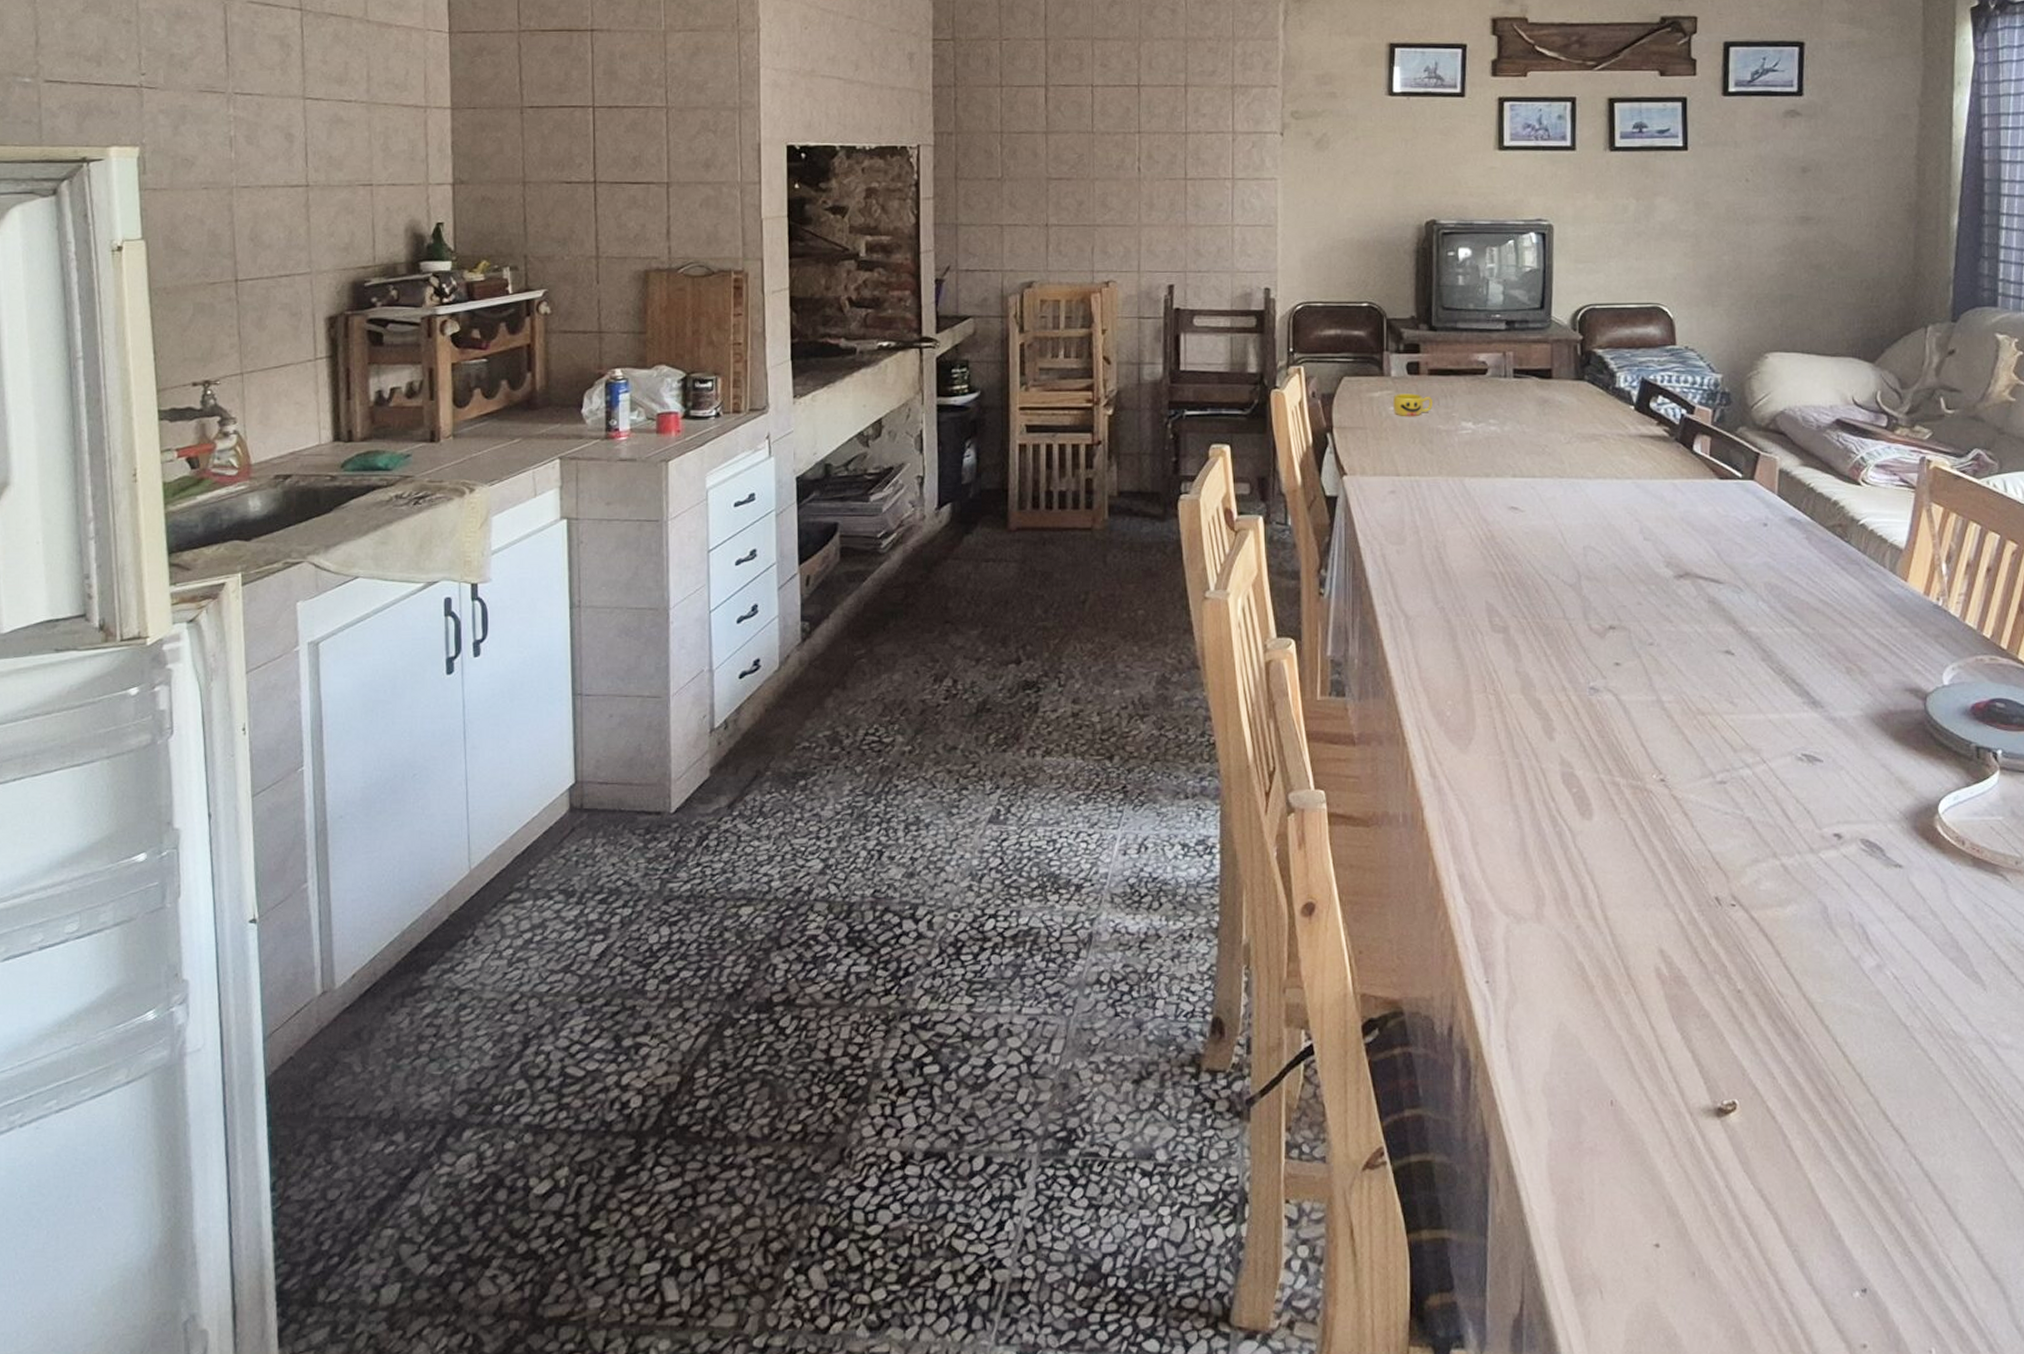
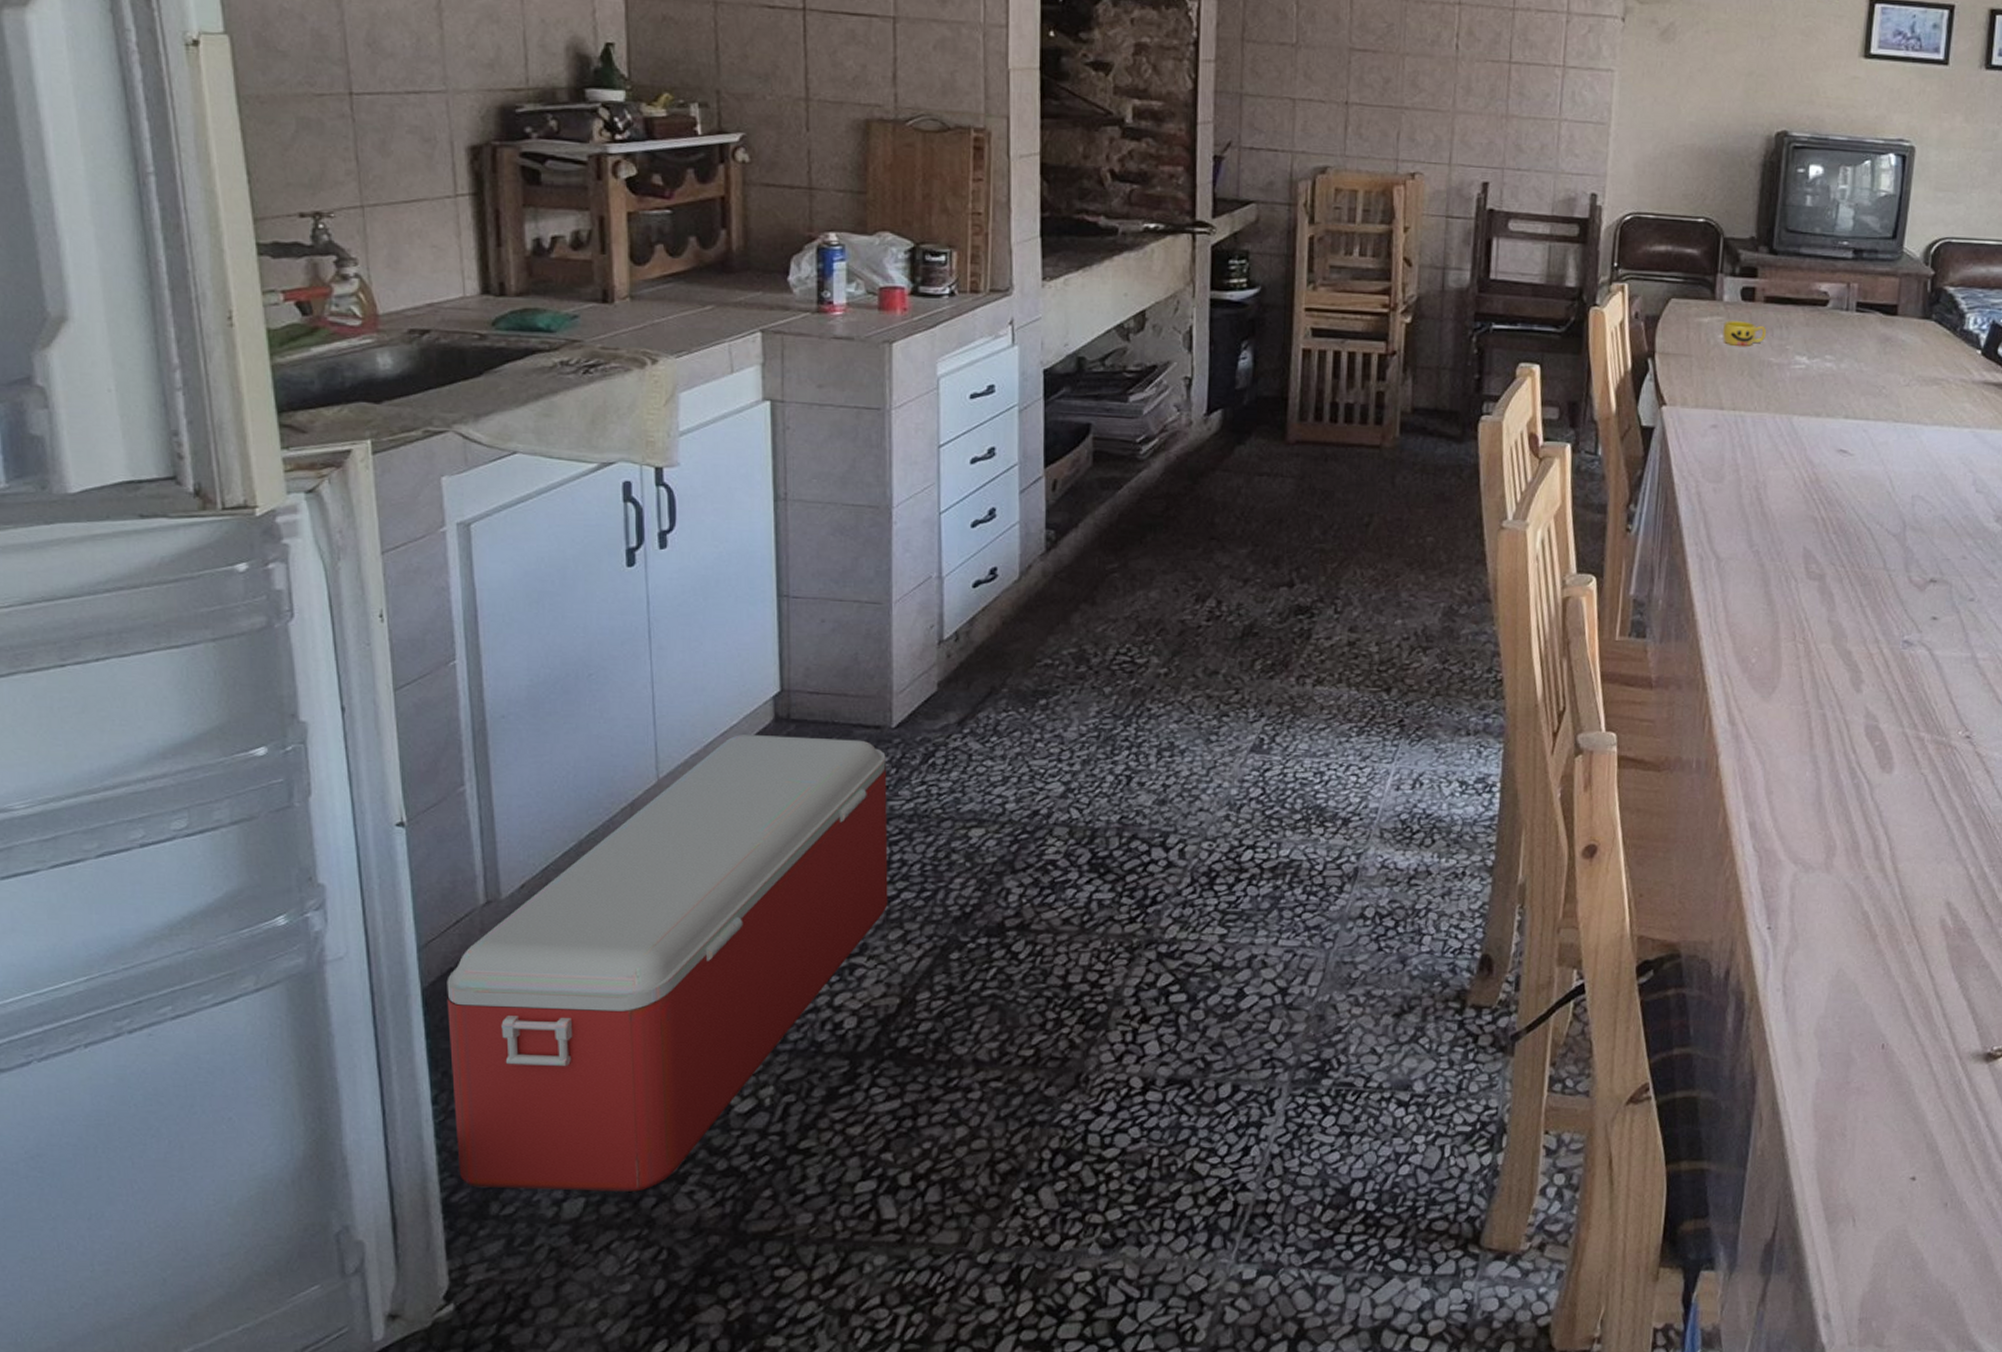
cooler: none [287,825,669,1276] -> present [447,735,888,1192]

